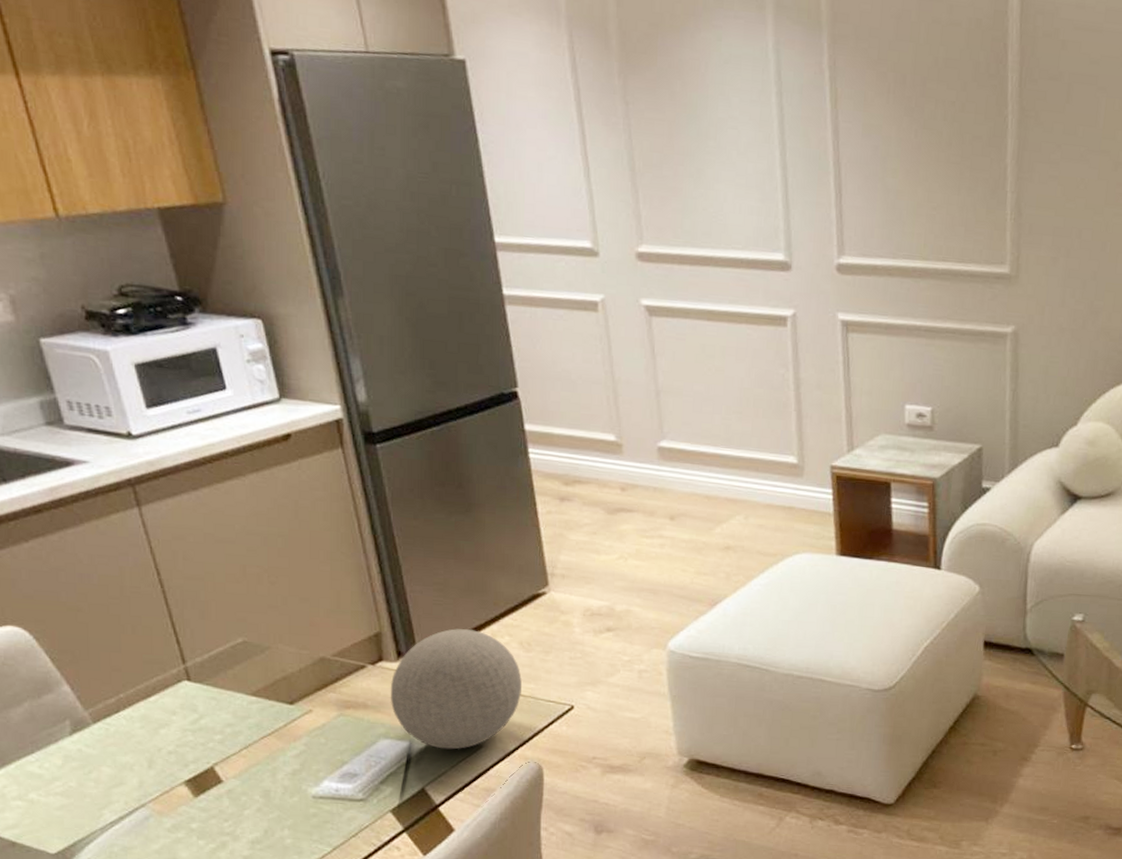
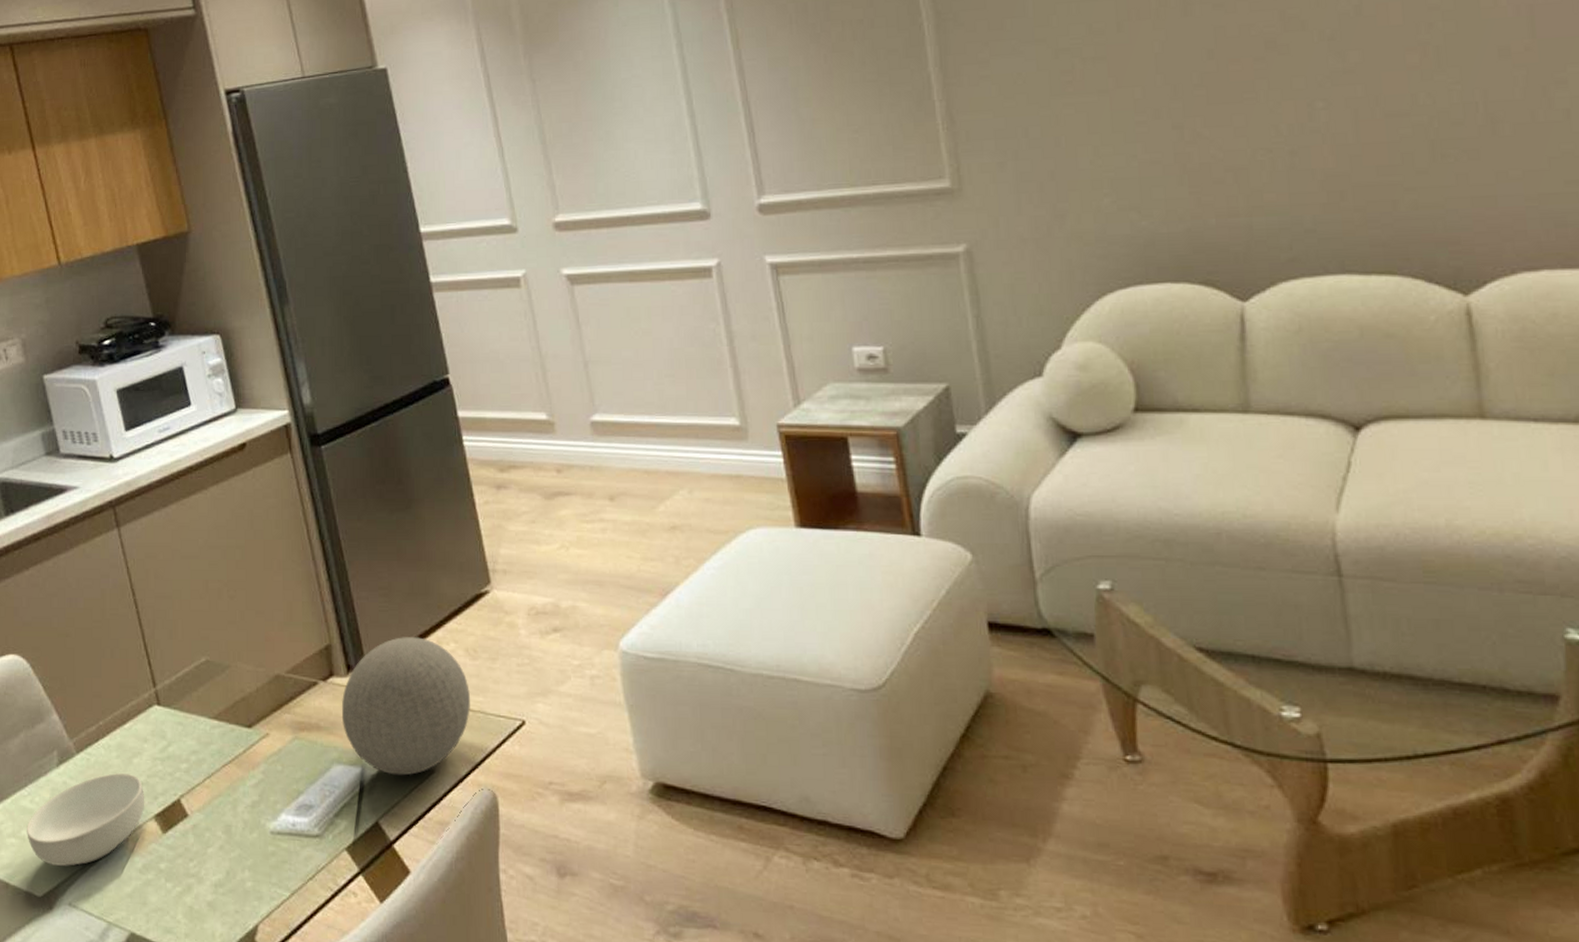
cereal bowl: none [35,742,174,826] -> present [27,773,145,866]

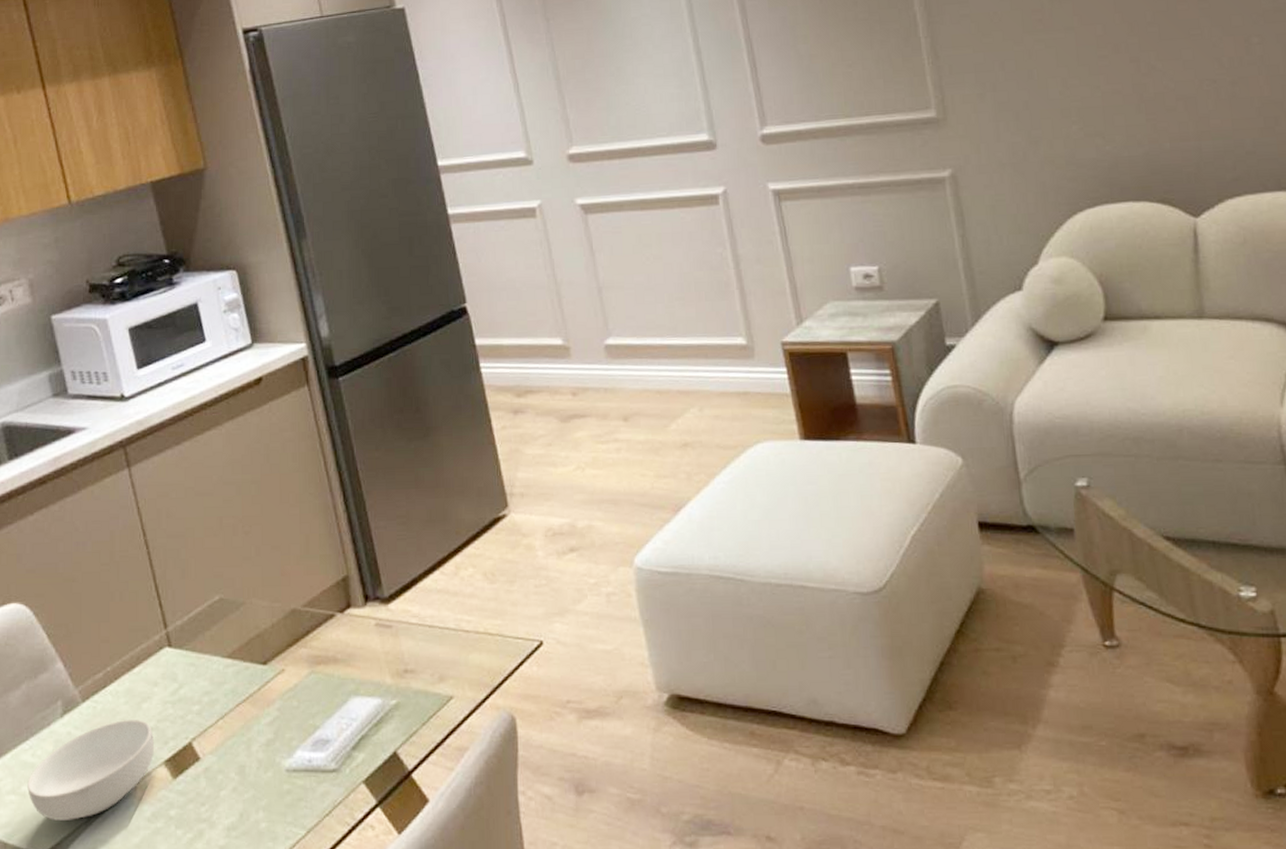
decorative ball: present [341,637,470,776] -> none [359,564,489,704]

